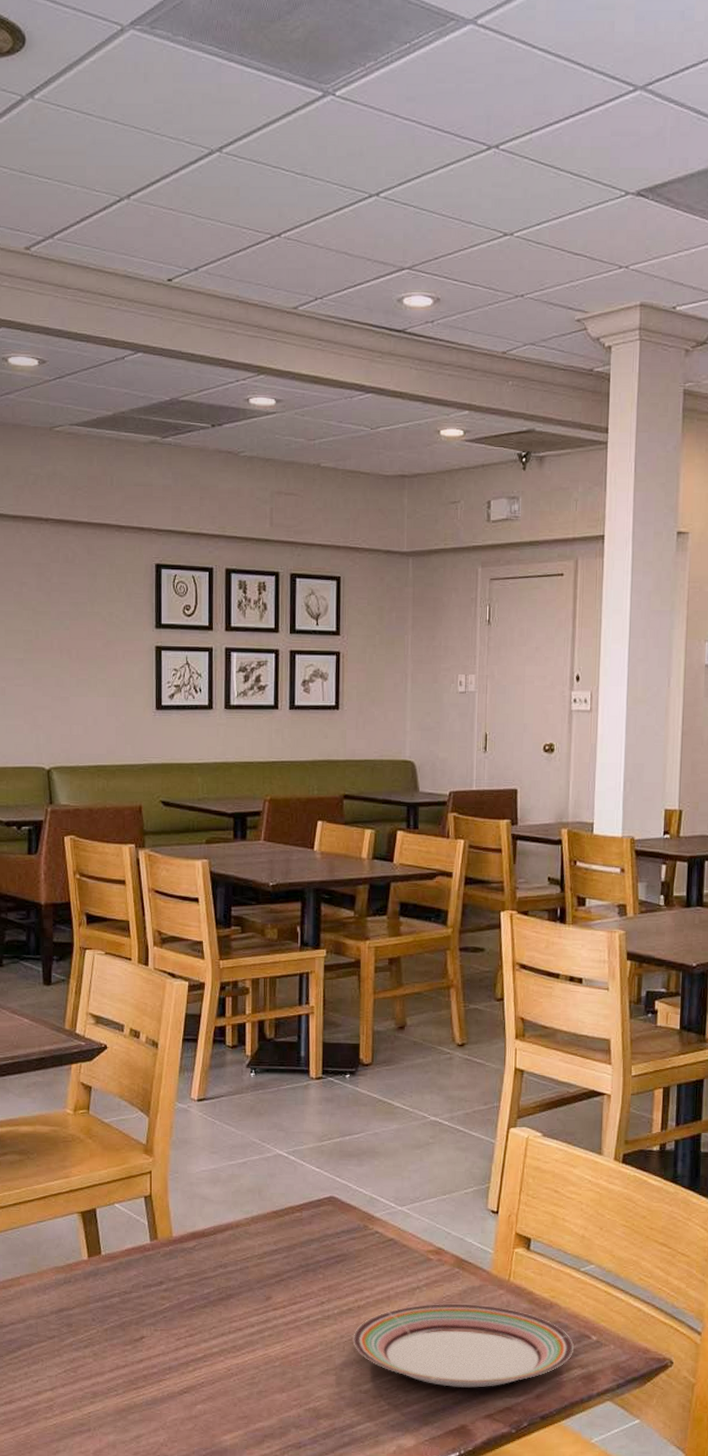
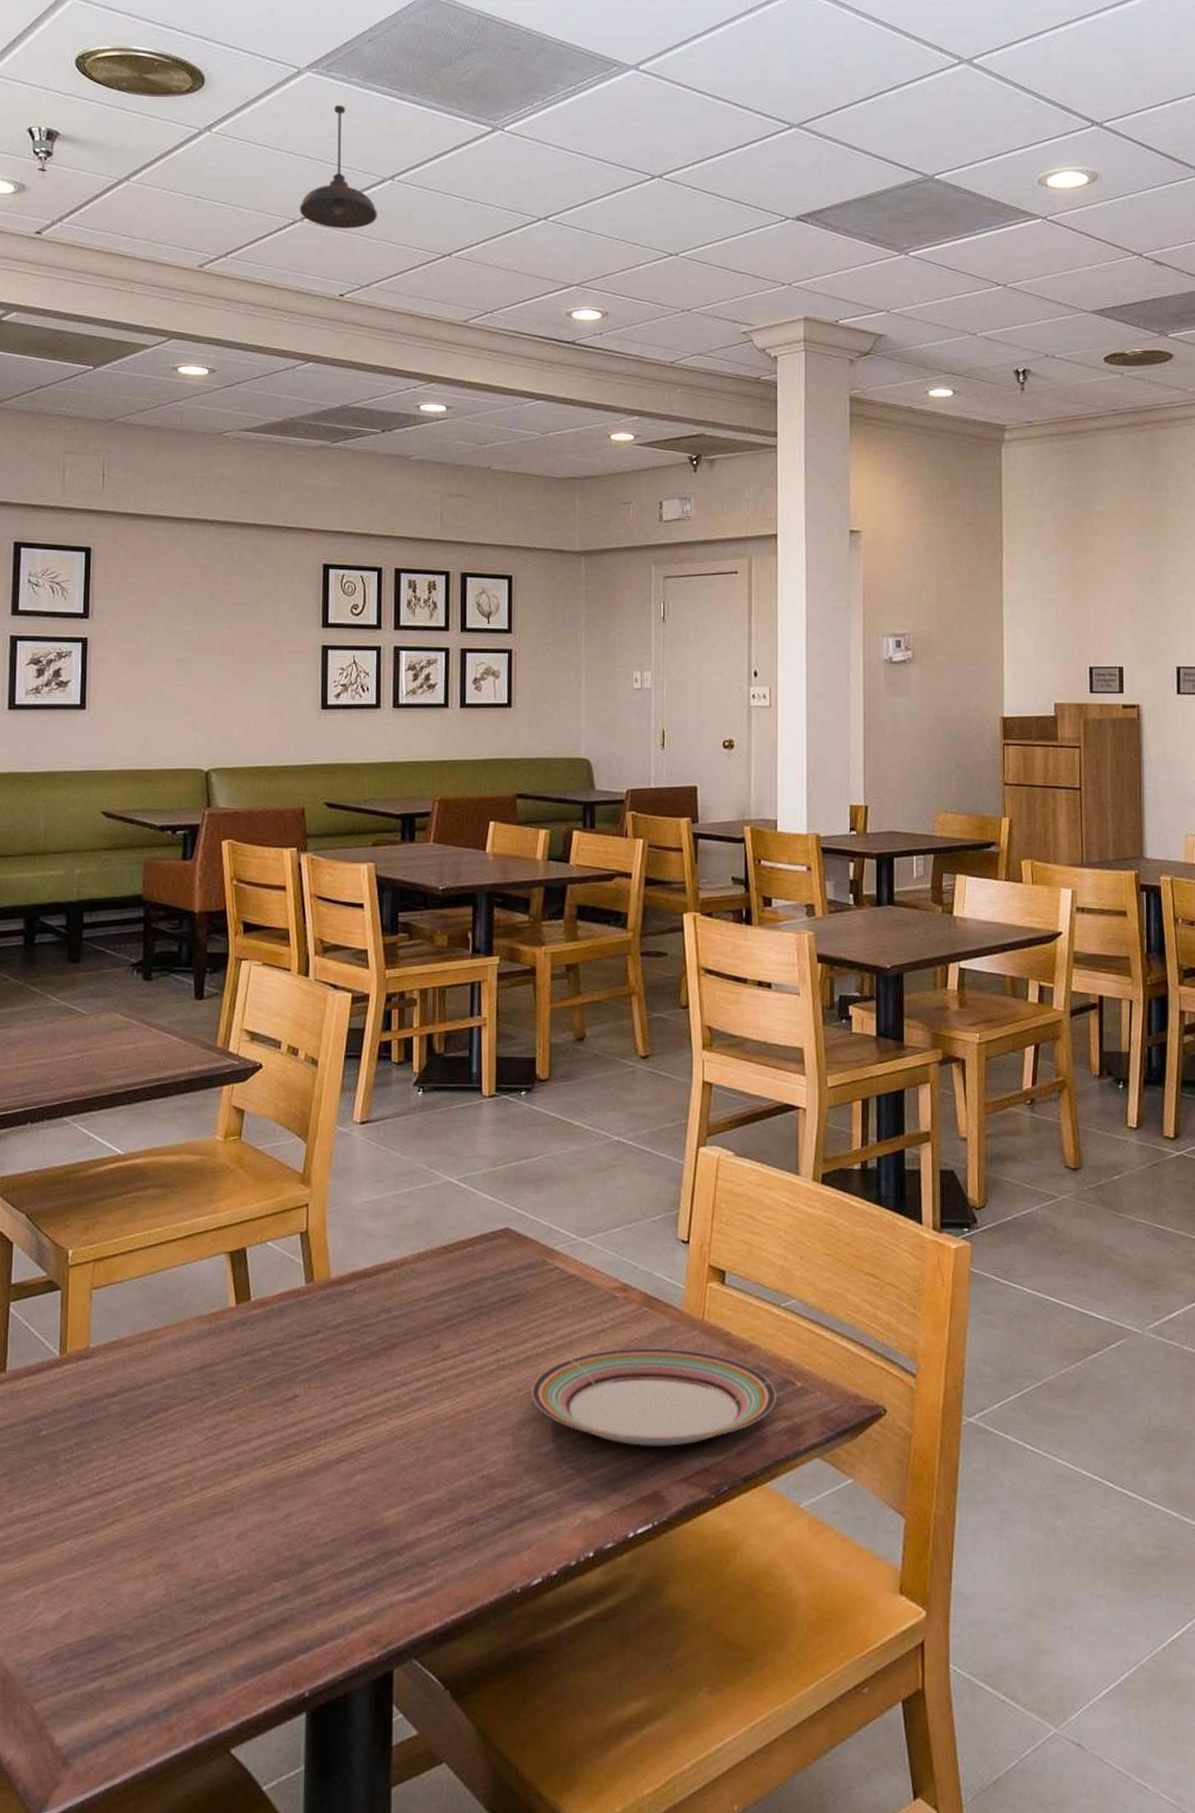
pendant light: none [126,67,205,207] -> present [299,105,377,229]

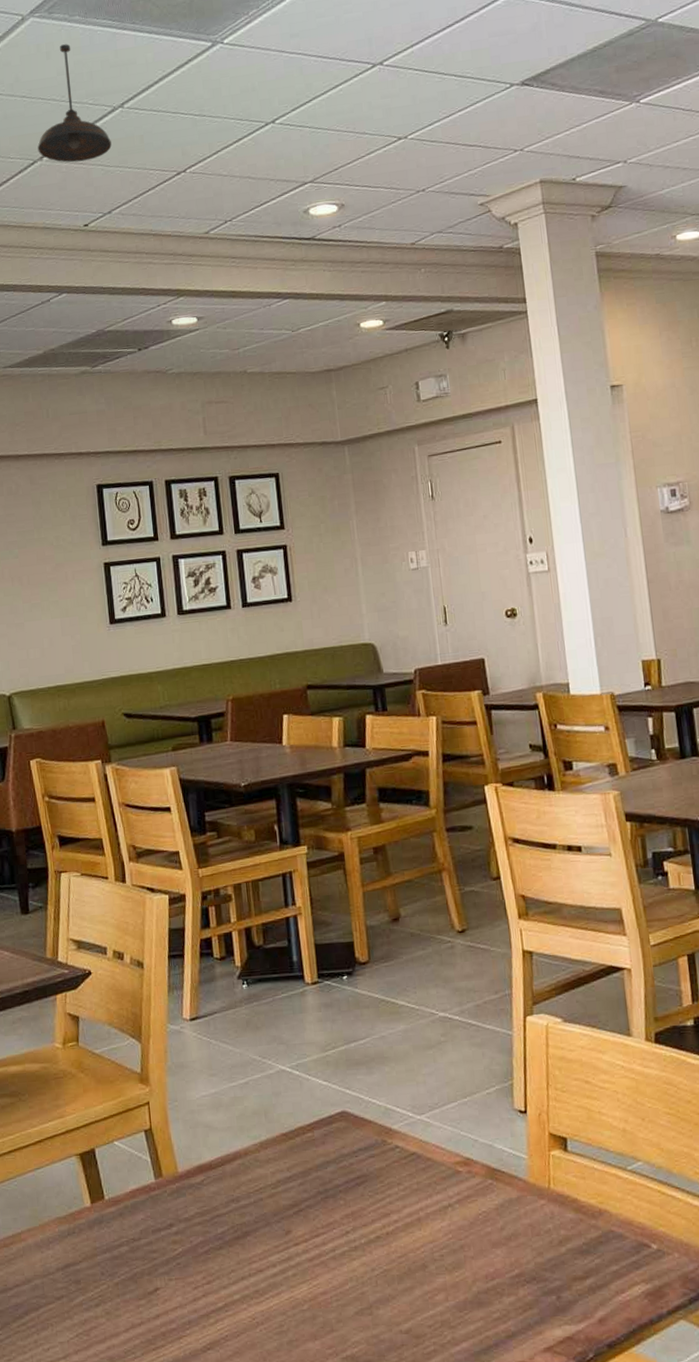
plate: present [531,1348,776,1446] -> none [385,1219,633,1318]

